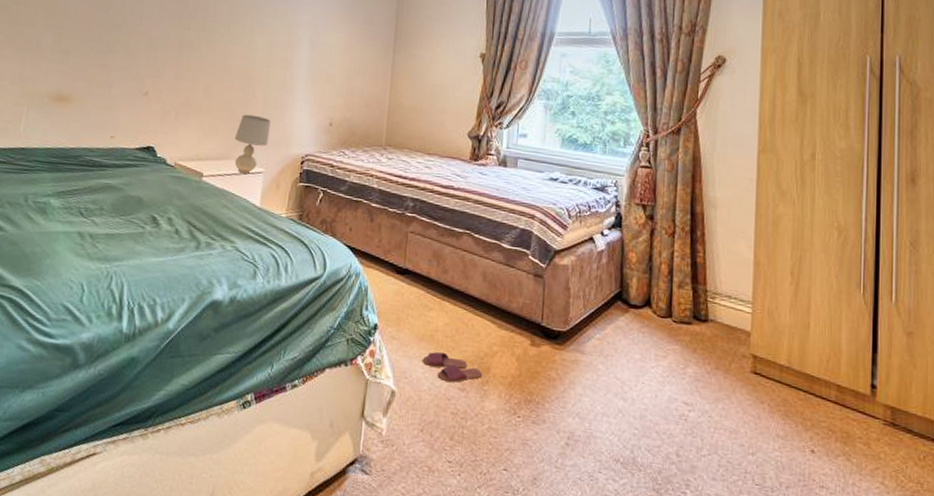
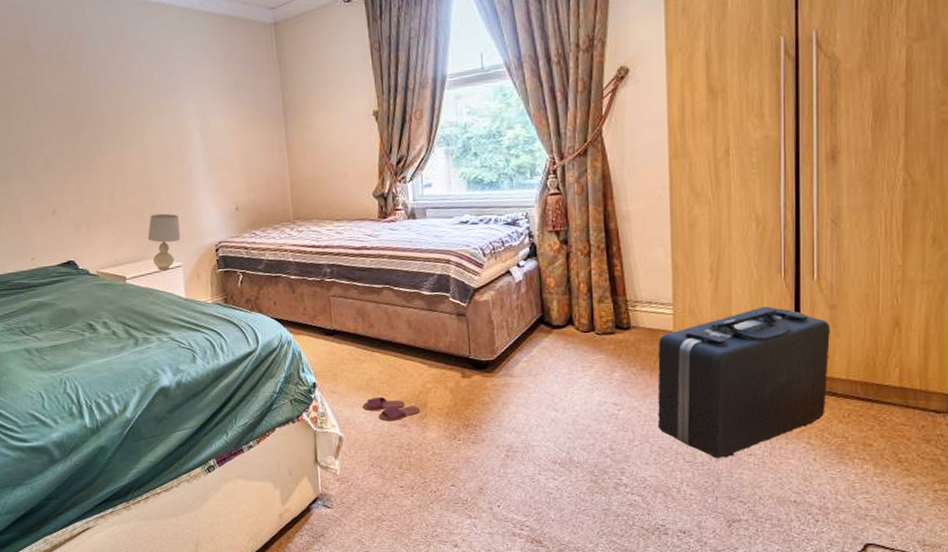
suitcase: none [727,321,907,487] -> present [657,306,830,458]

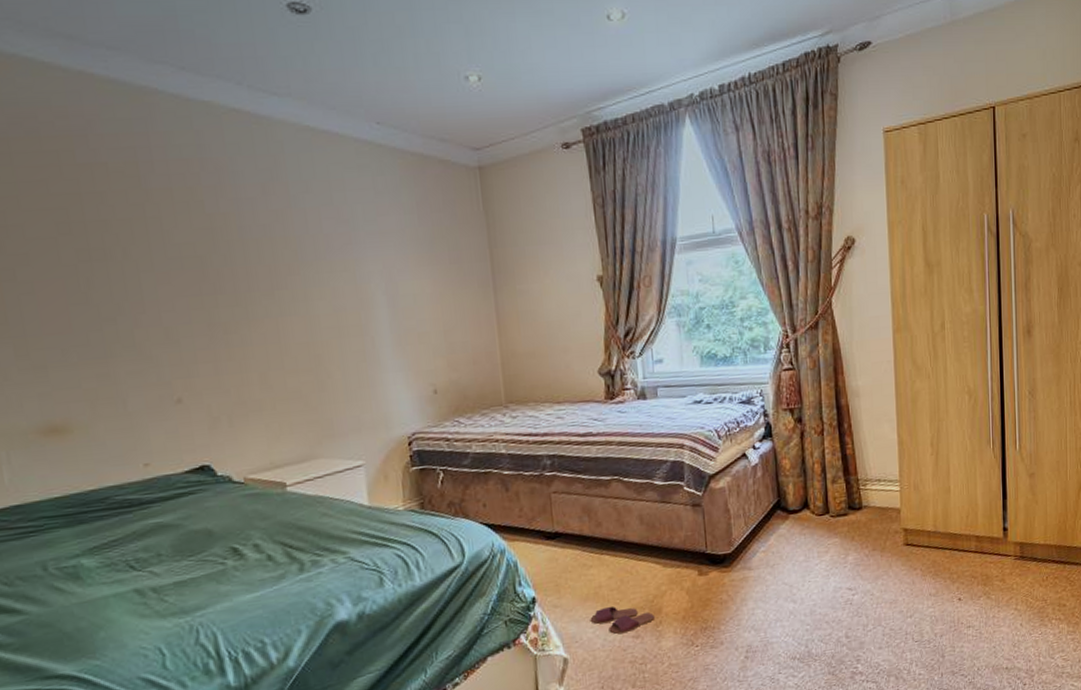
table lamp: present [147,213,181,270] -> none [315,399,362,472]
suitcase: present [657,306,830,458] -> none [887,477,1031,635]

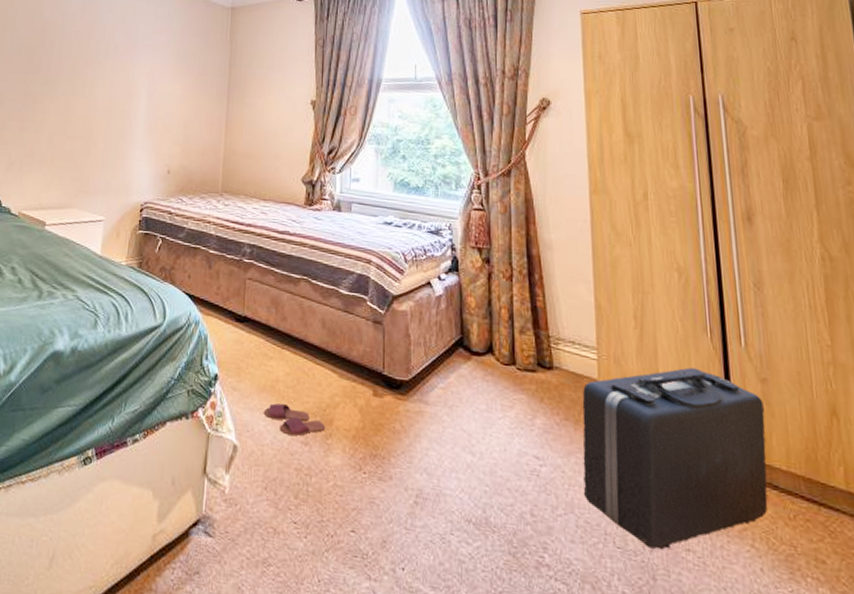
suitcase: none [887,477,1031,635] -> present [582,367,768,550]

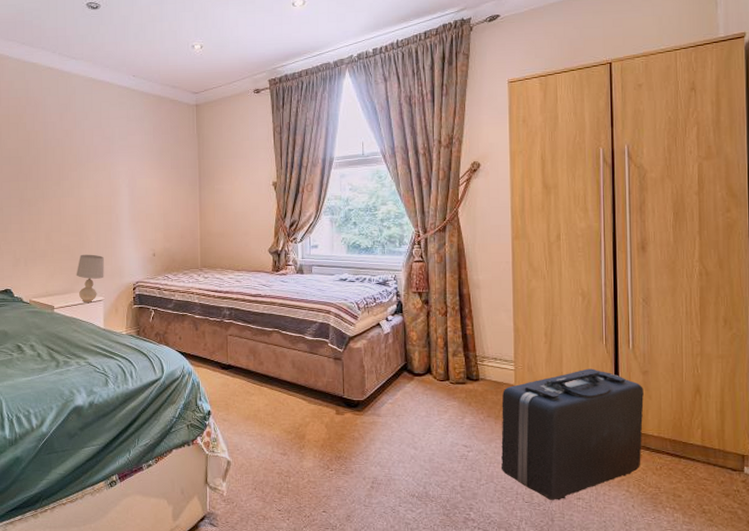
table lamp: none [76,163,111,222] -> present [76,254,104,303]
slippers: present [263,403,326,436] -> none [249,427,300,449]

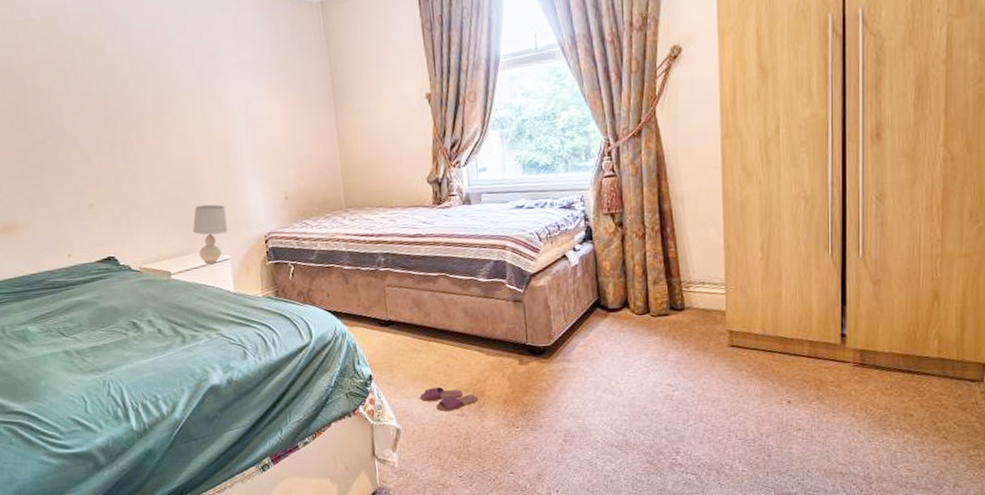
slippers: none [249,427,300,449] -> present [419,386,479,411]
suitcase: present [500,368,644,500] -> none [710,283,874,435]

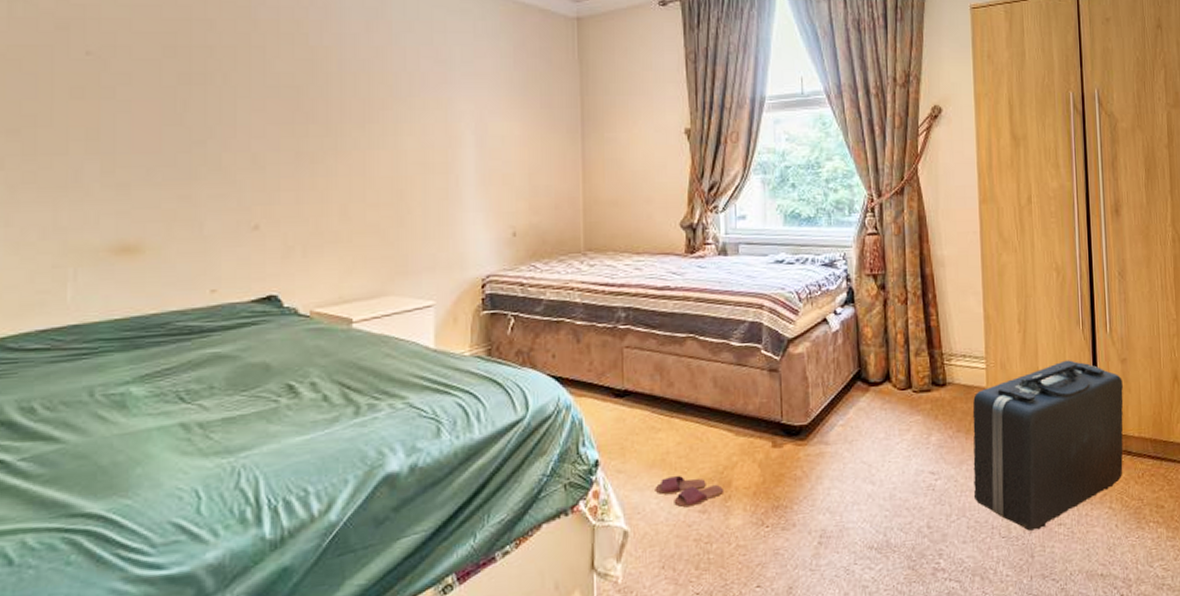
table lamp: present [192,204,228,264] -> none [389,236,436,311]
suitcase: none [710,283,874,435] -> present [972,360,1124,531]

